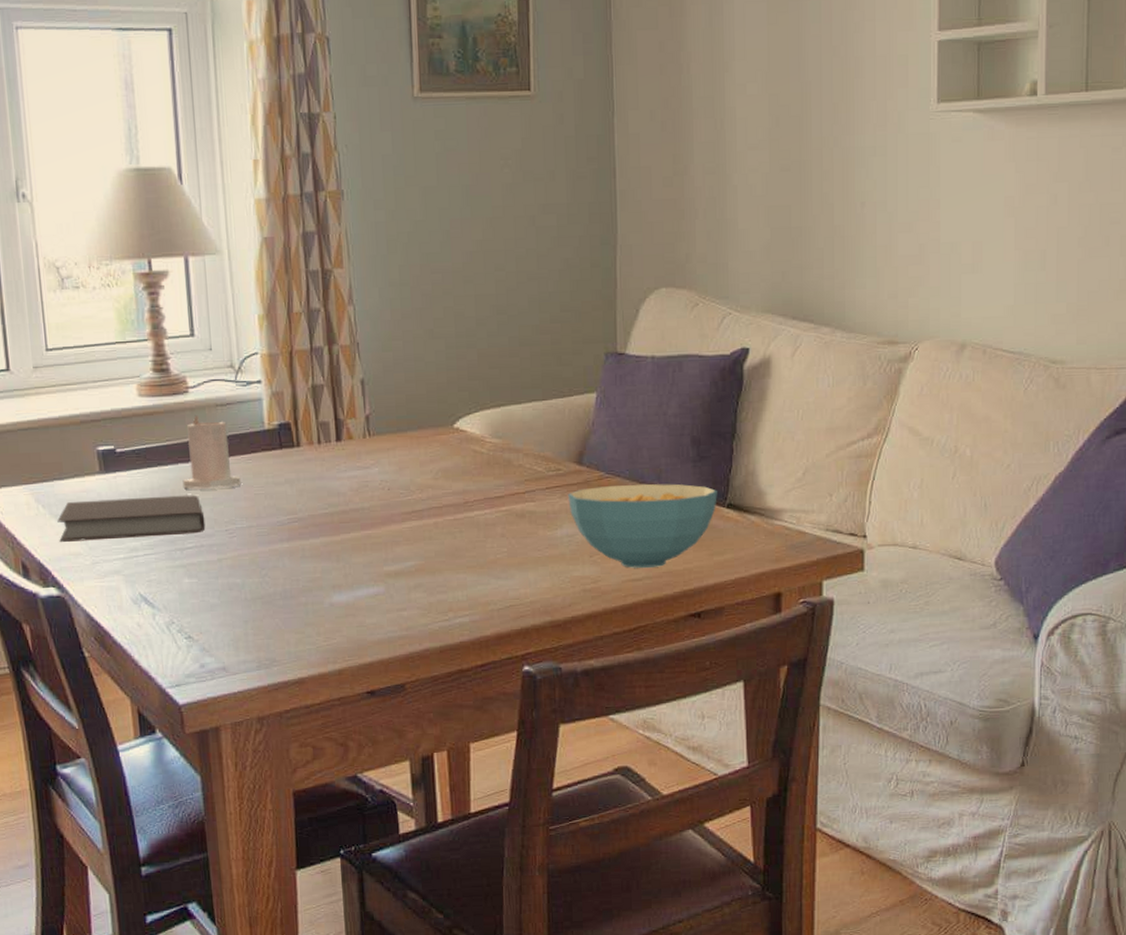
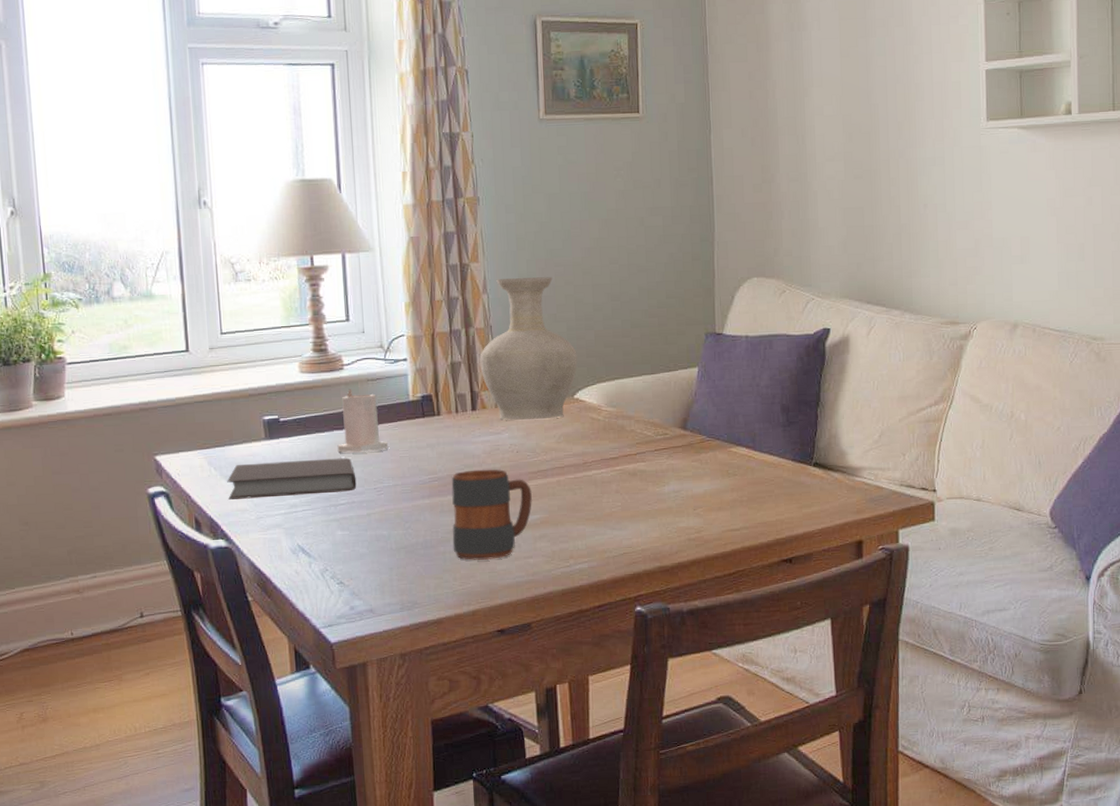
mug: none [313,509,406,613] -> present [451,469,532,560]
vase: none [345,285,458,454] -> present [480,277,578,421]
cereal bowl: present [568,483,717,568] -> none [674,445,805,520]

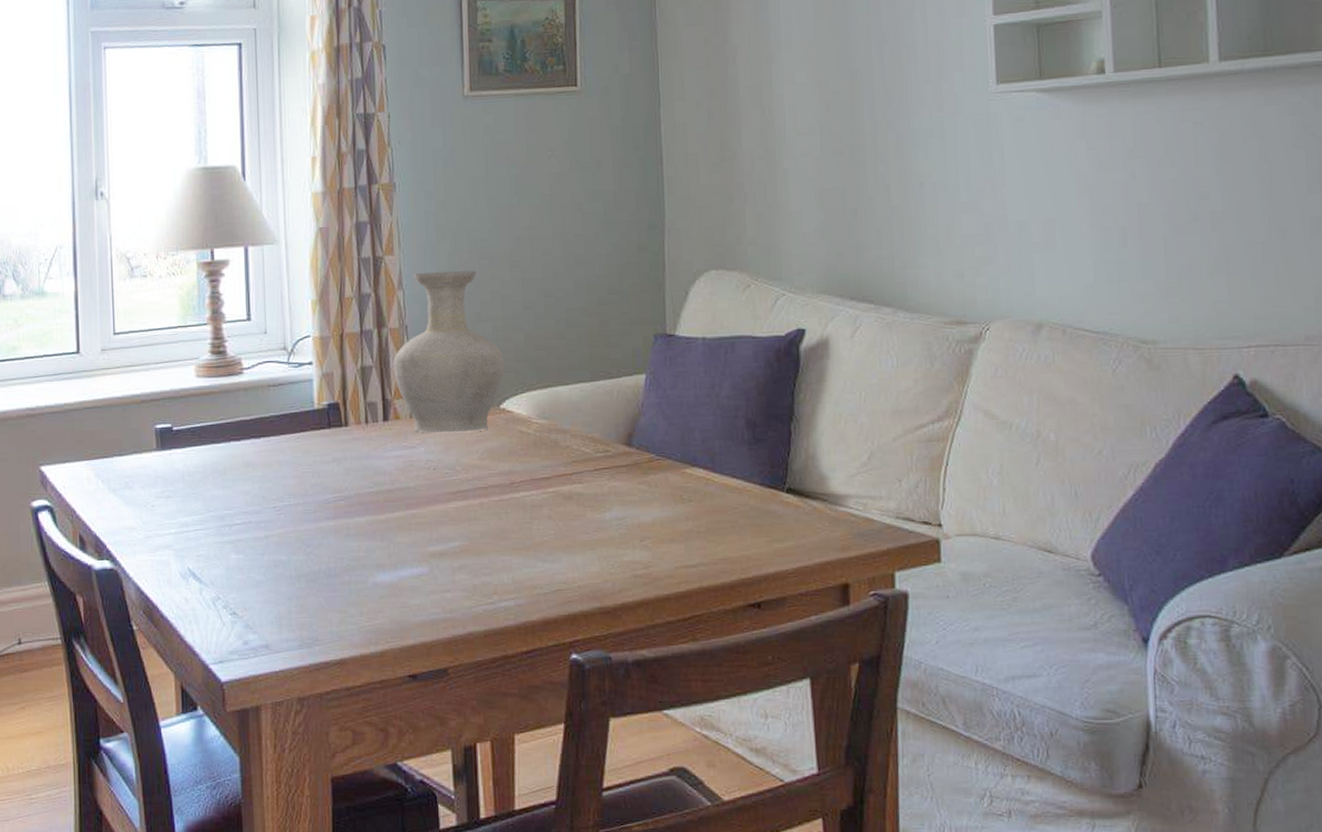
notebook: present [227,457,357,500] -> none [115,472,254,516]
candle: present [337,389,389,453] -> none [234,395,290,467]
mug: present [451,469,532,560] -> none [359,488,451,593]

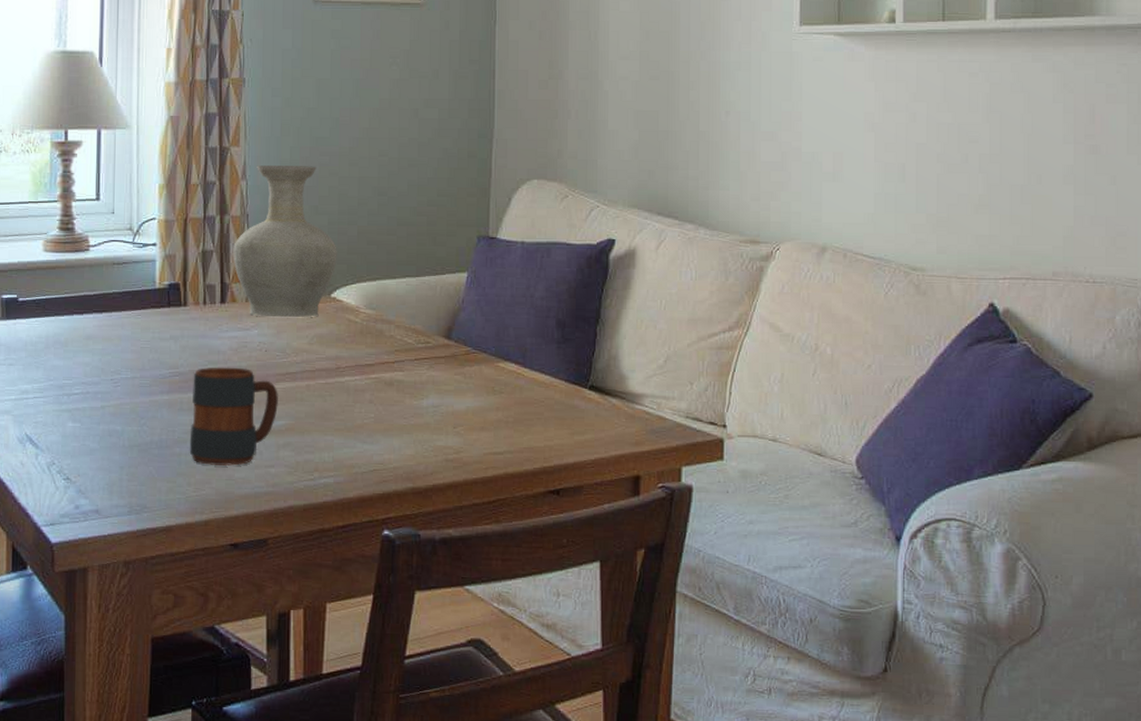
mug: none [359,488,451,593] -> present [189,367,278,466]

